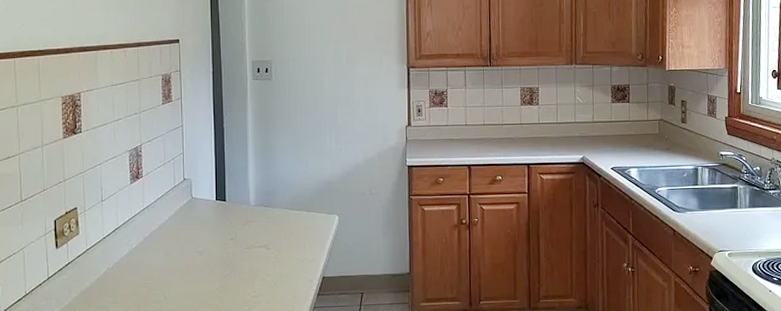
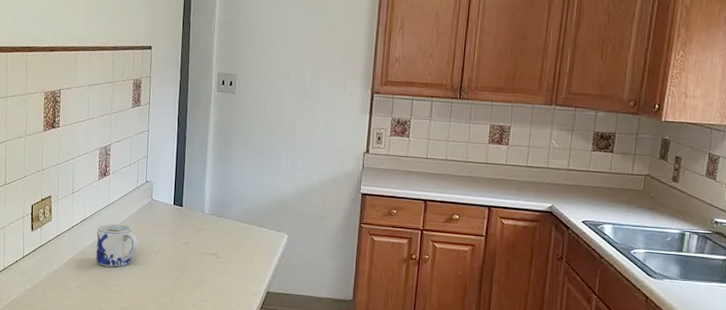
mug: none [132,228,180,276] -> present [95,223,138,267]

